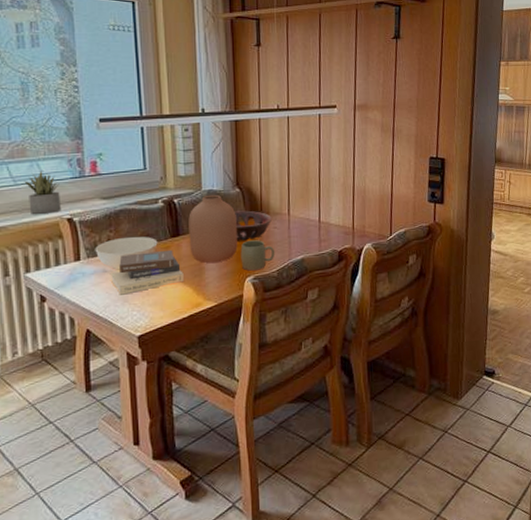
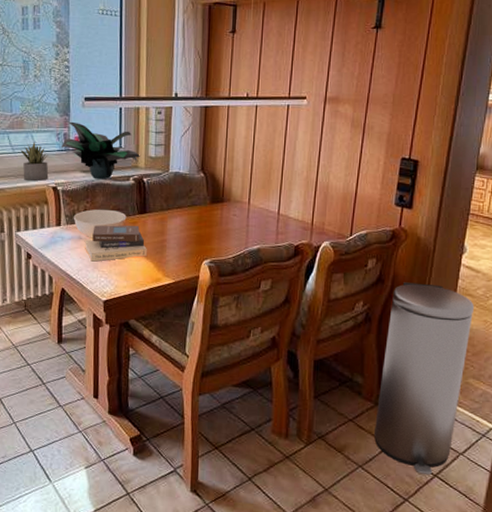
decorative plant: none [75,145,168,206] -> present [62,121,140,180]
vase: present [188,194,238,263] -> none [154,177,199,243]
decorative bowl: present [235,210,273,241] -> none [197,195,233,225]
mug: present [240,240,275,271] -> none [199,225,233,255]
pedal bin: none [430,272,507,454] -> present [374,282,475,476]

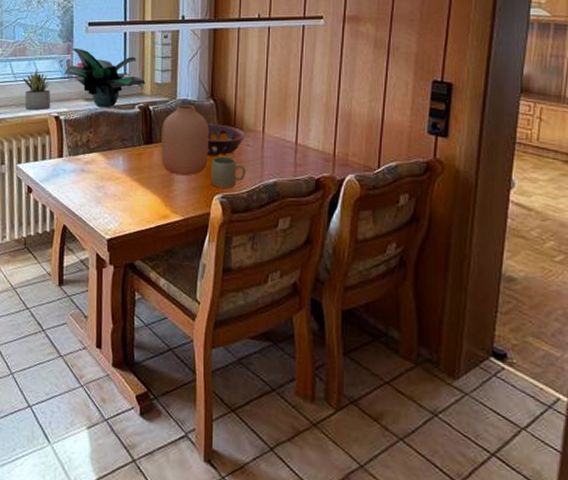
bowl: present [73,209,127,239] -> none [76,139,132,171]
books: present [84,225,147,262] -> none [87,156,154,196]
vase: none [154,177,199,243] -> present [161,104,209,176]
decorative bowl: none [197,195,233,225] -> present [207,123,246,156]
mug: none [199,225,233,255] -> present [210,156,246,189]
pedal bin: present [374,282,475,476] -> none [416,221,529,454]

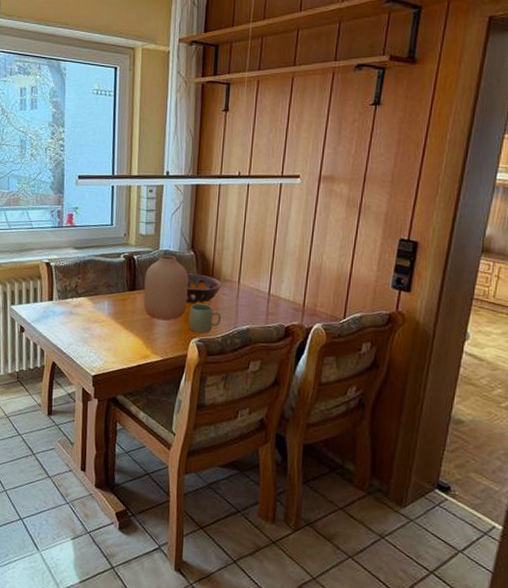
succulent plant: present [22,69,51,110] -> none [16,218,43,256]
decorative plant: present [64,47,146,108] -> none [55,199,131,256]

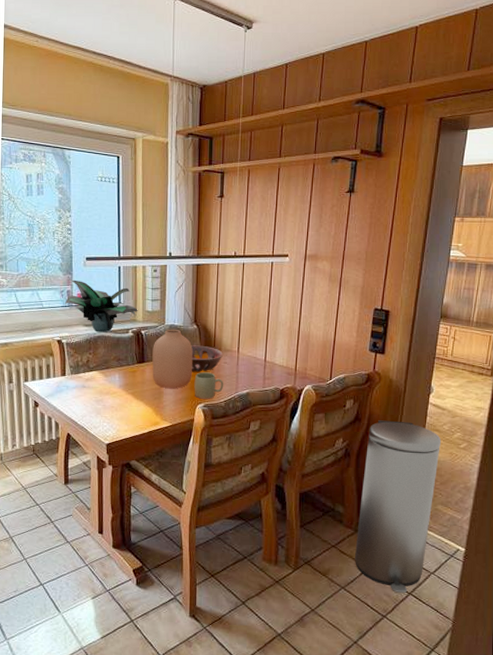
decorative plant: none [55,199,131,256] -> present [65,279,138,333]
pedal bin: none [366,368,478,572] -> present [355,420,442,594]

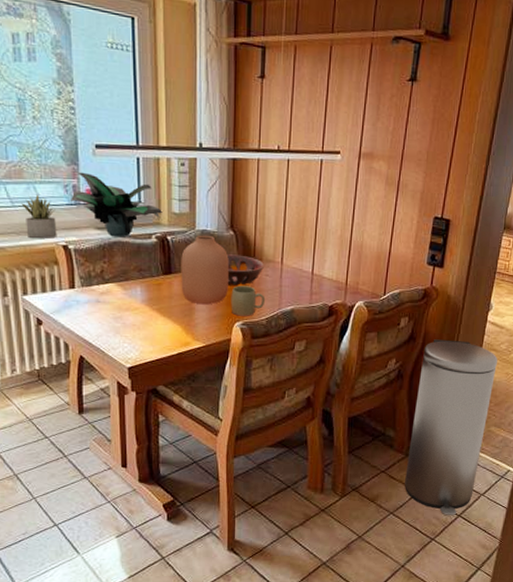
succulent plant: none [27,299,54,334] -> present [21,194,57,238]

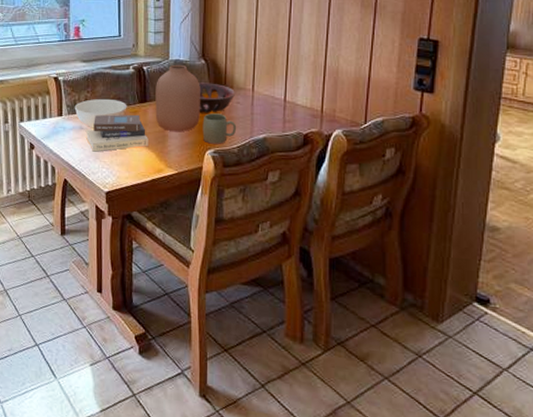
succulent plant: present [21,194,57,238] -> none [23,33,50,71]
decorative plant: present [71,171,162,238] -> none [62,12,139,69]
bowl: none [89,269,150,302] -> present [74,98,127,129]
books: none [103,286,174,326] -> present [85,114,148,152]
pedal bin: present [405,339,498,516] -> none [401,174,513,393]

